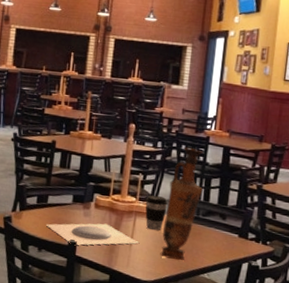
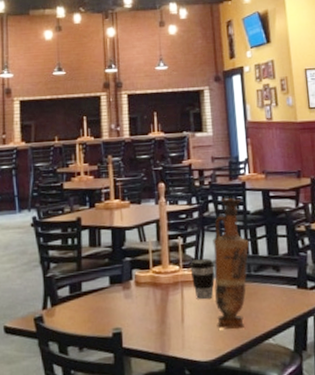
plate: present [46,223,139,245] -> none [84,302,191,335]

